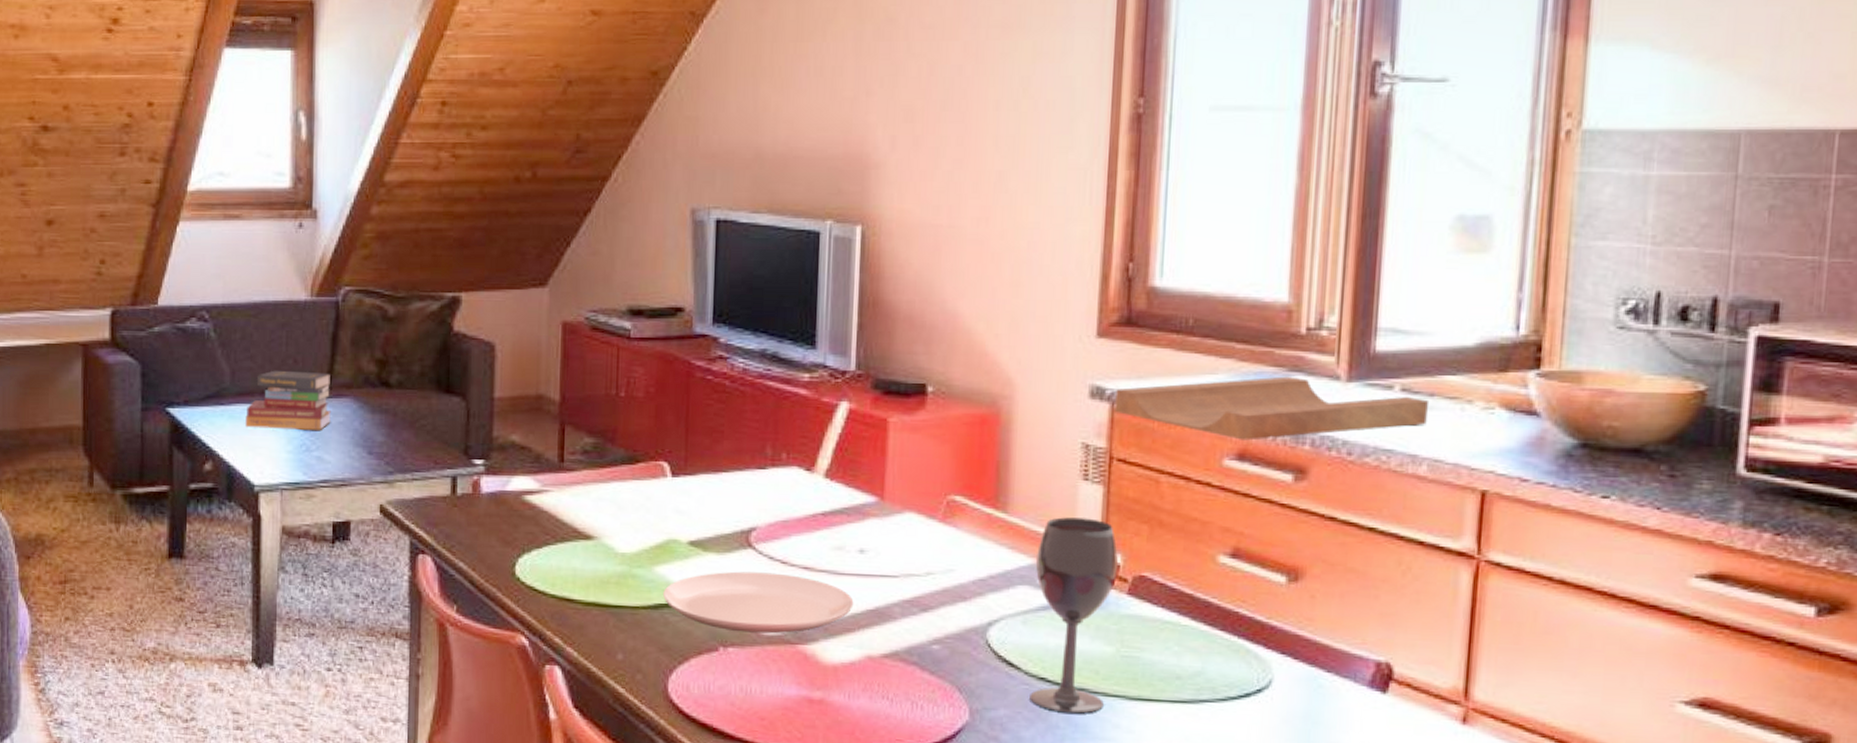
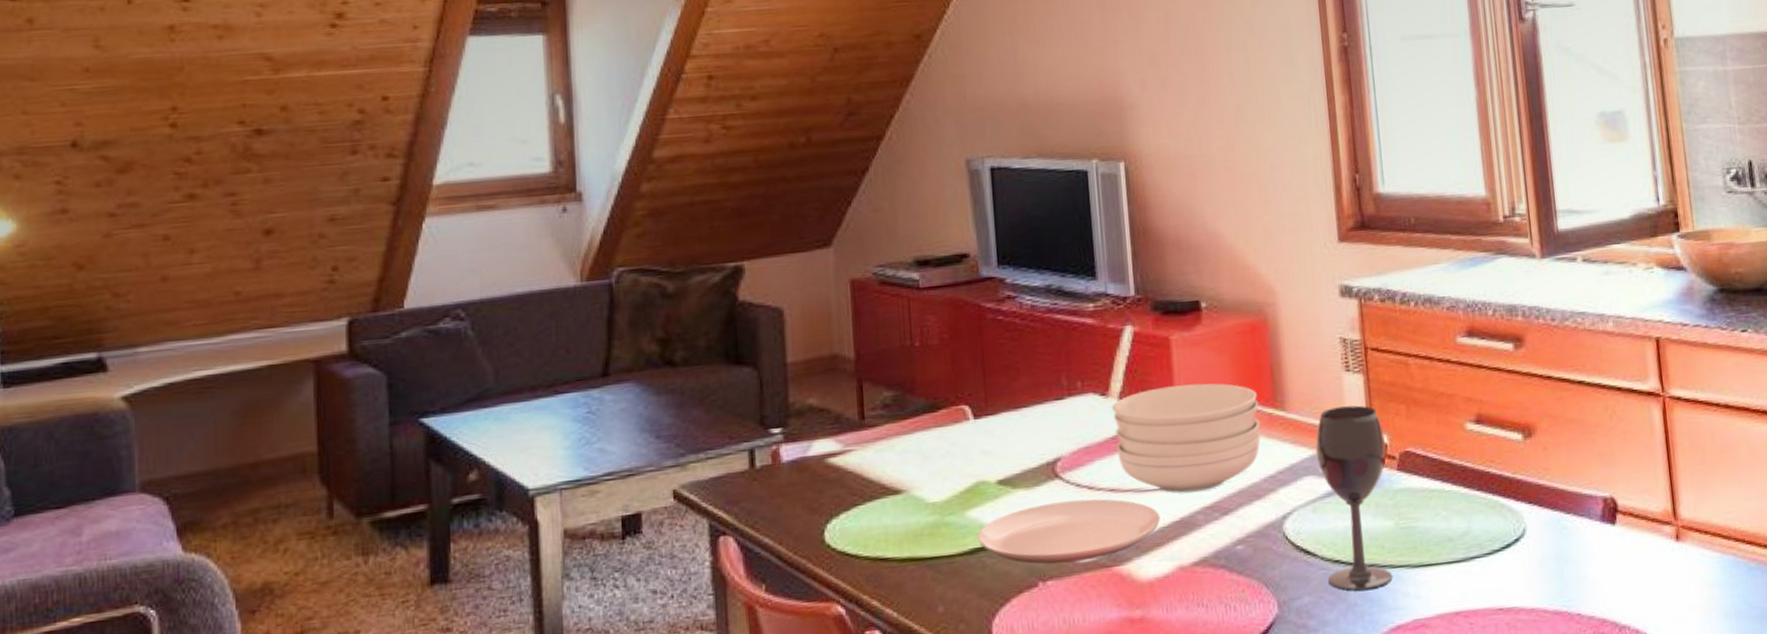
books: present [245,370,331,430] -> none [514,359,612,429]
bowl: none [815,469,978,583] -> present [1112,383,1261,493]
cutting board: present [1115,376,1430,441] -> none [1361,259,1606,319]

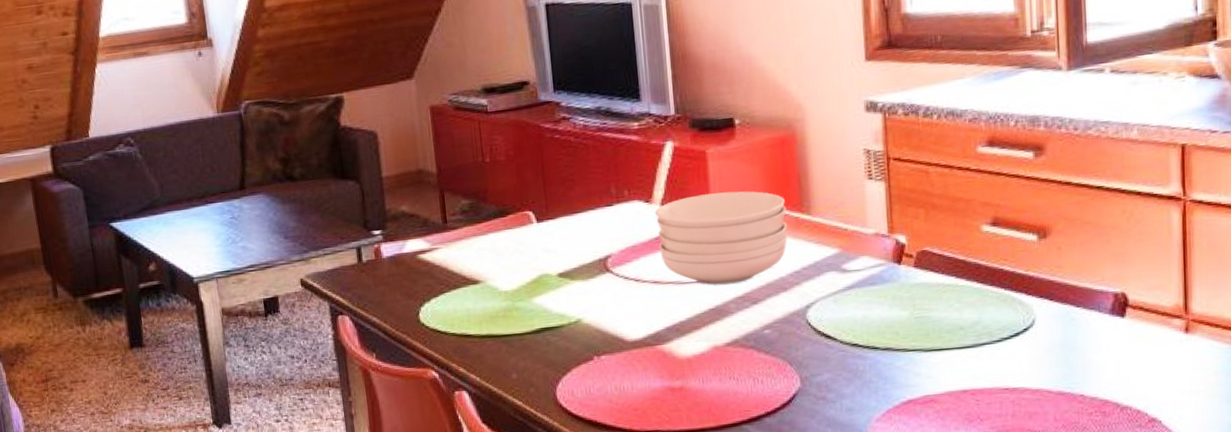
plate: present [978,499,1161,564] -> none [543,289,698,342]
wine glass: present [1316,405,1392,591] -> none [838,210,905,370]

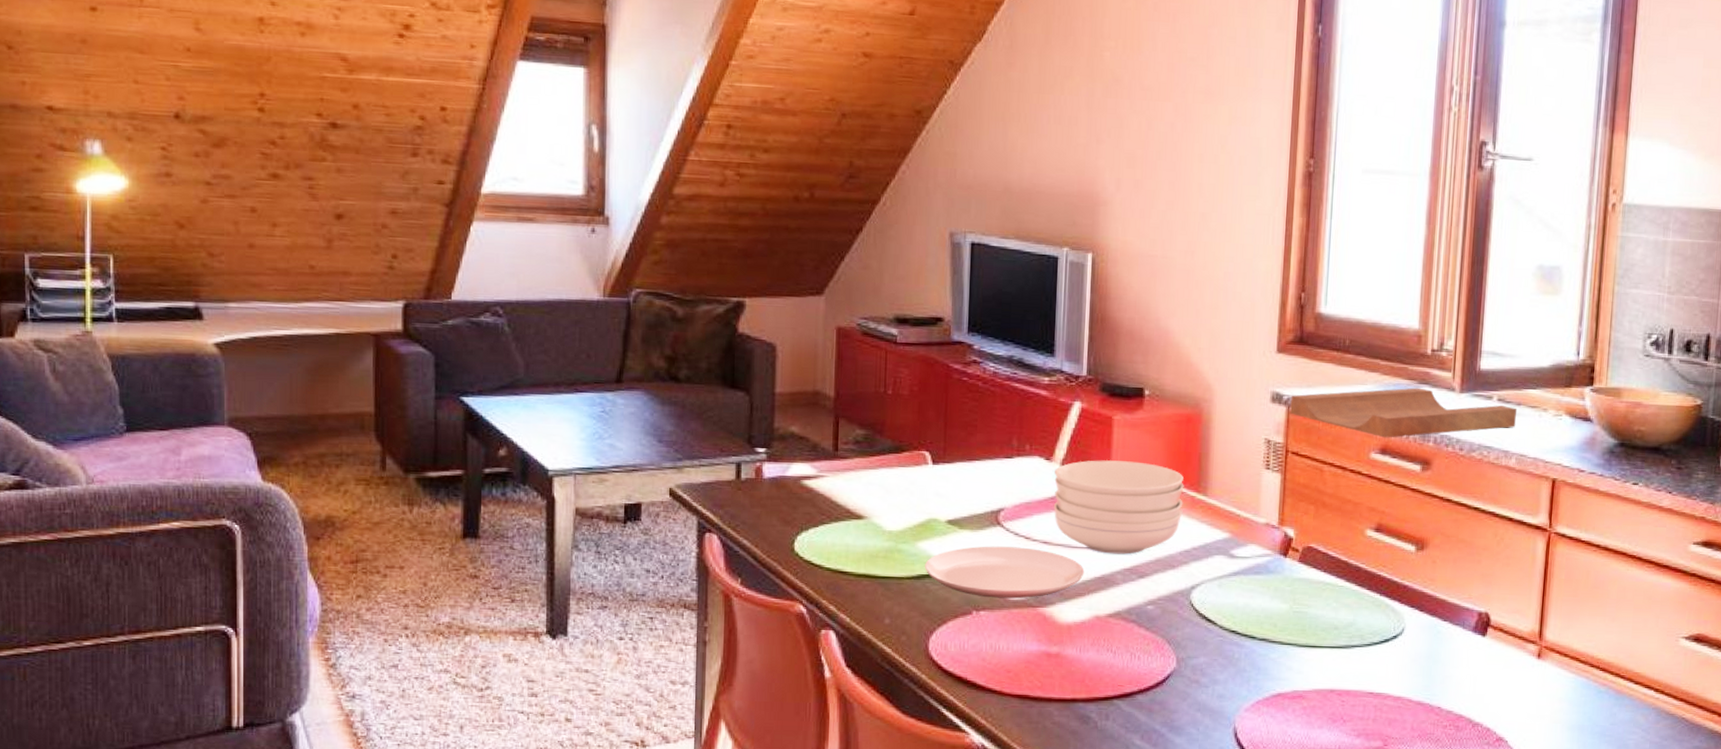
plate: none [543,289,698,342] -> present [925,546,1085,599]
cutting board: none [886,72,1134,130] -> present [1290,387,1518,438]

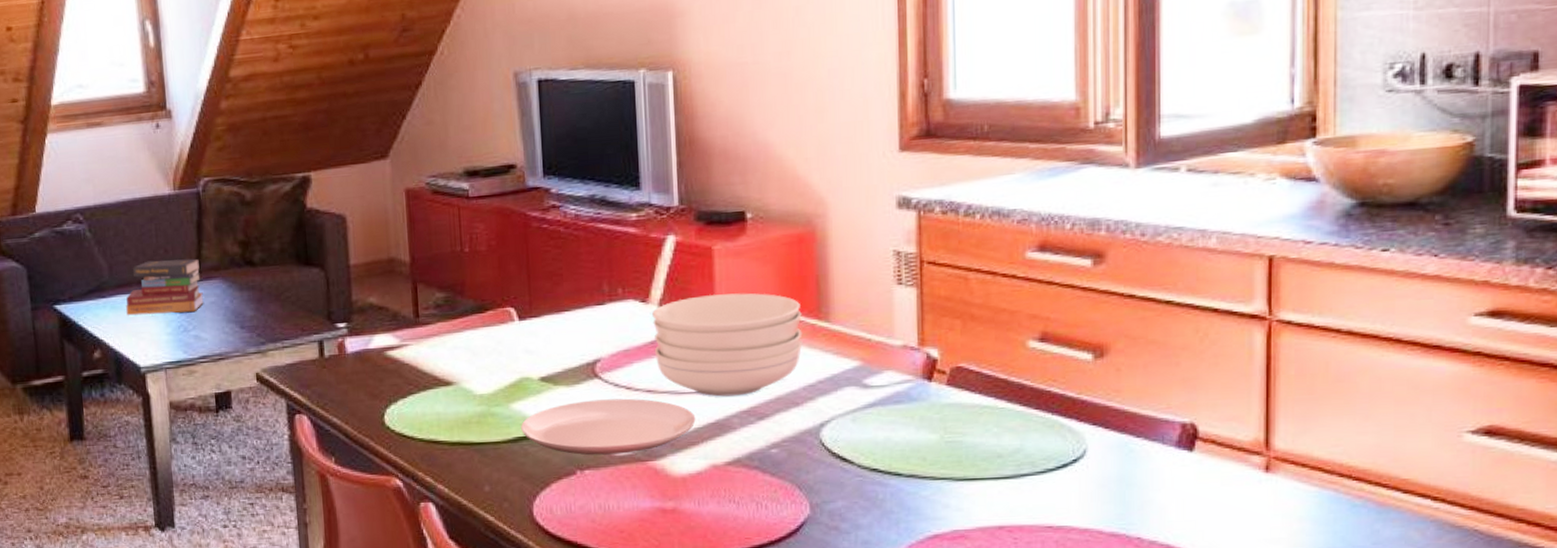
books: none [539,363,623,420] -> present [126,258,204,316]
cutting board: present [1290,387,1518,438] -> none [921,169,1214,233]

